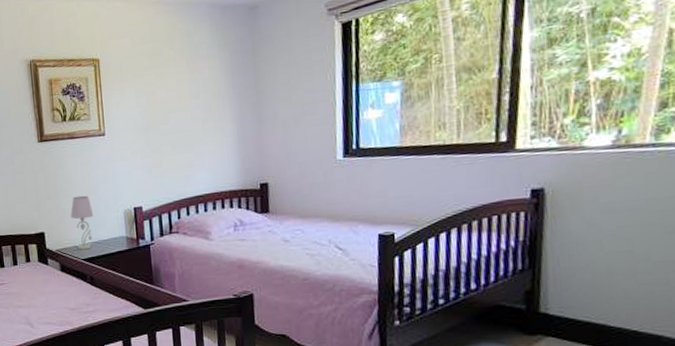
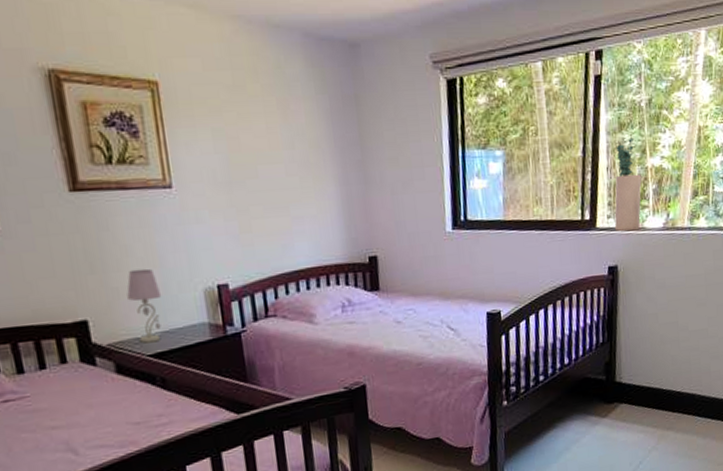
vase: none [540,47,580,153] -> present [614,133,642,232]

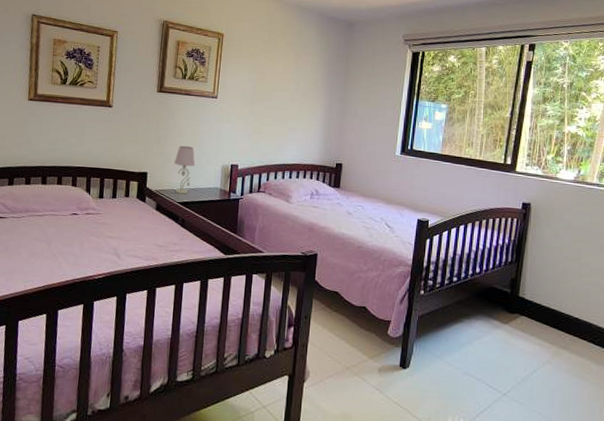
vase: present [614,133,642,232] -> none [531,105,558,179]

